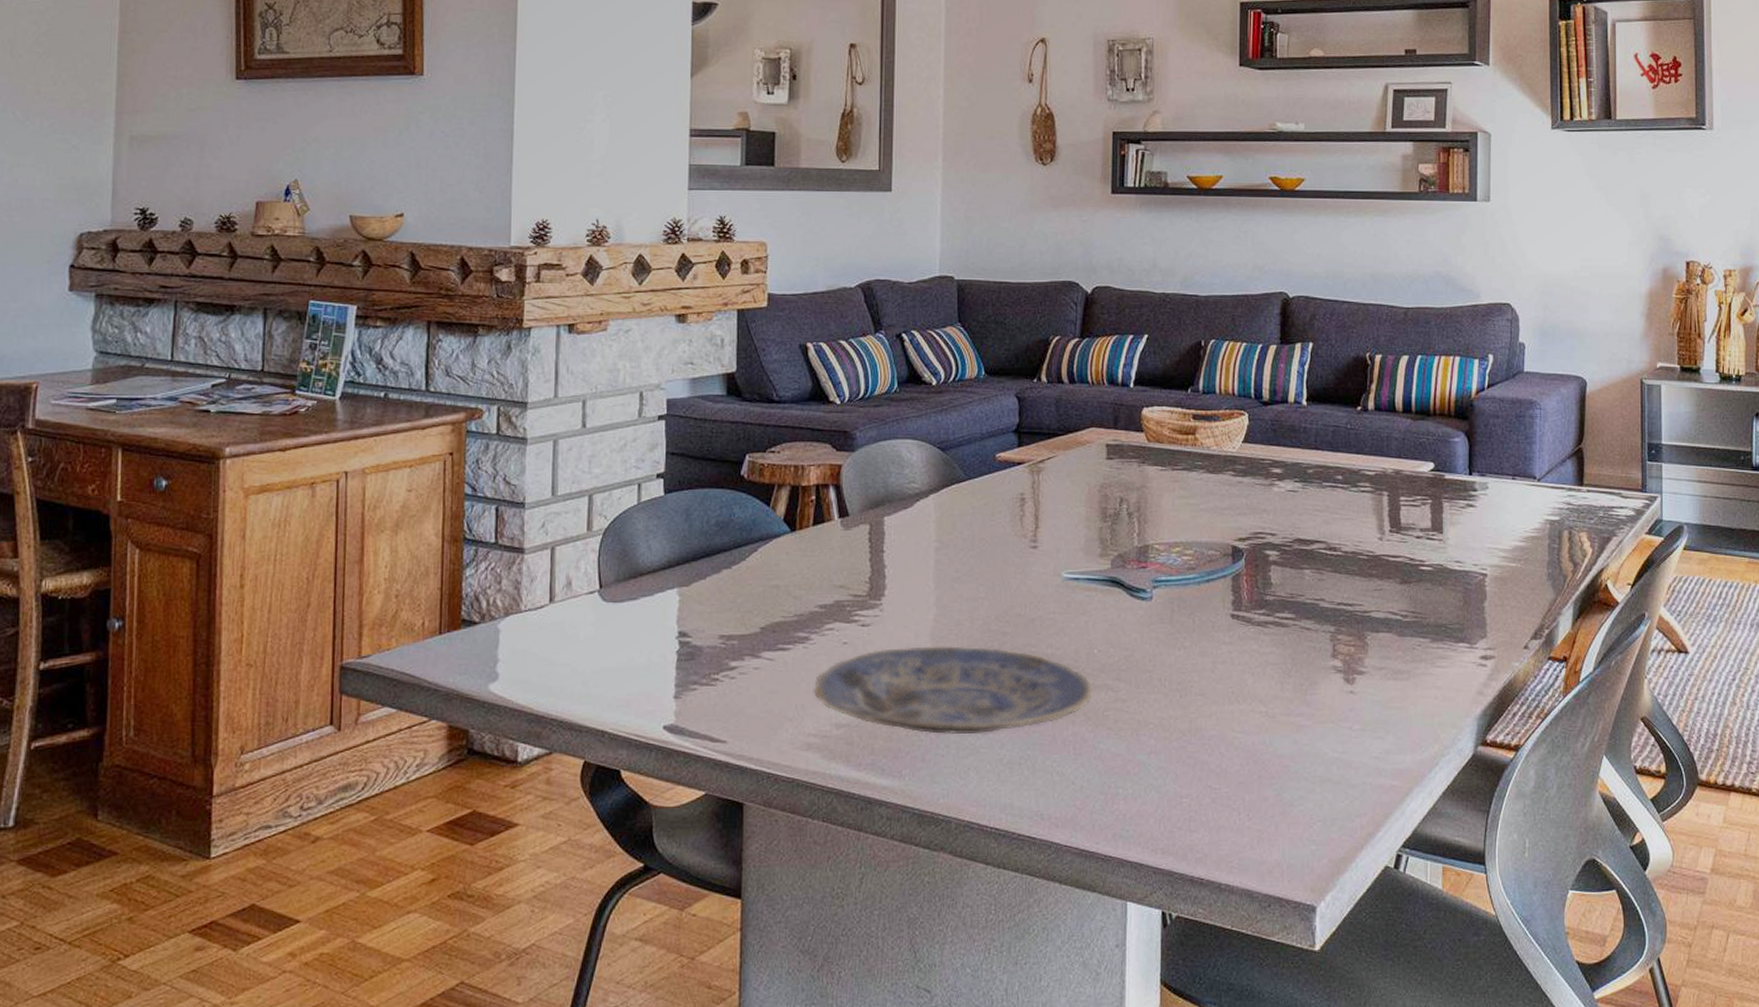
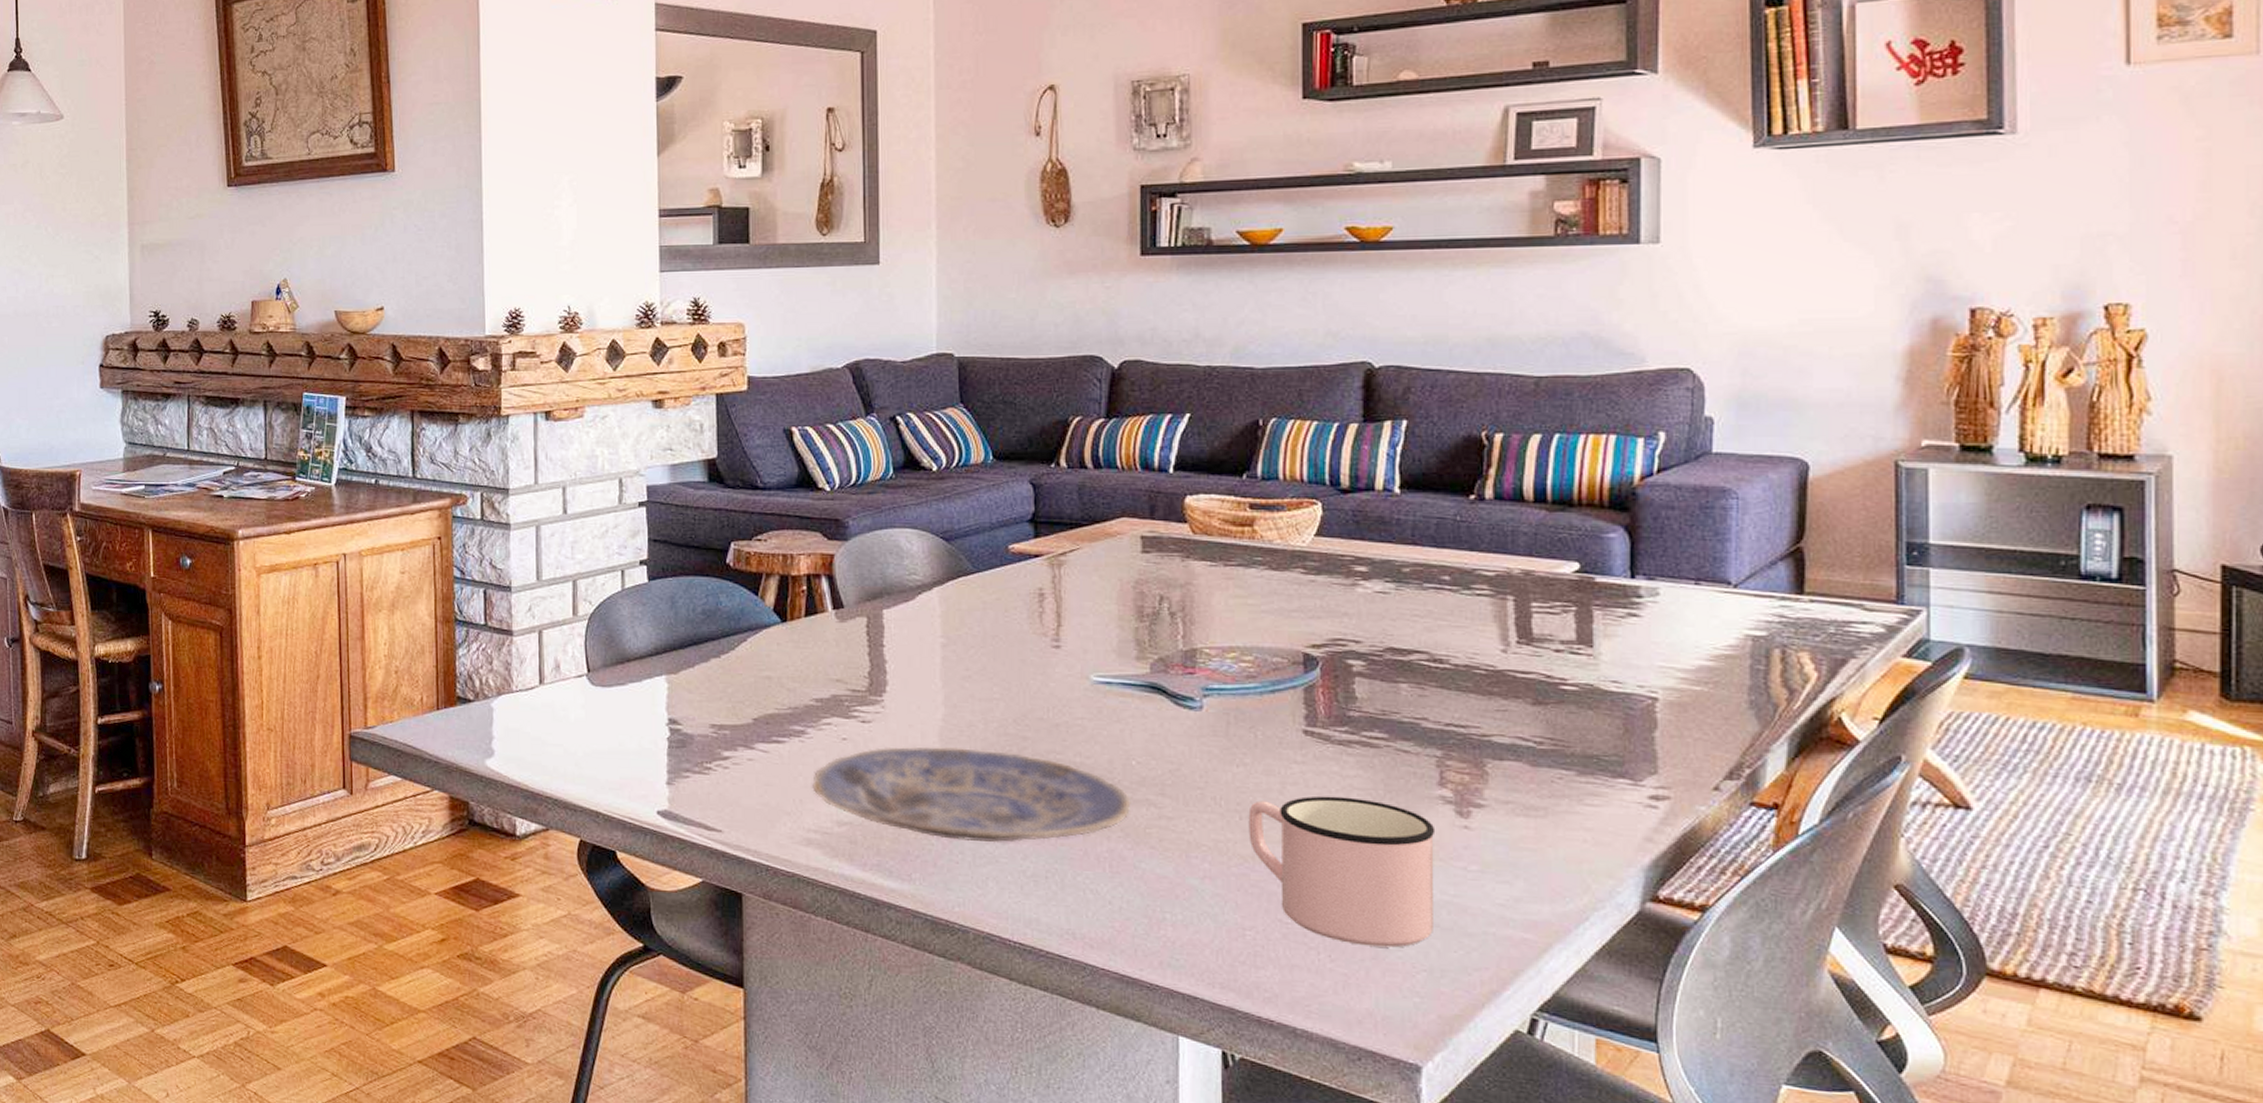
mug: none [1187,672,1329,803] -> present [1248,796,1436,948]

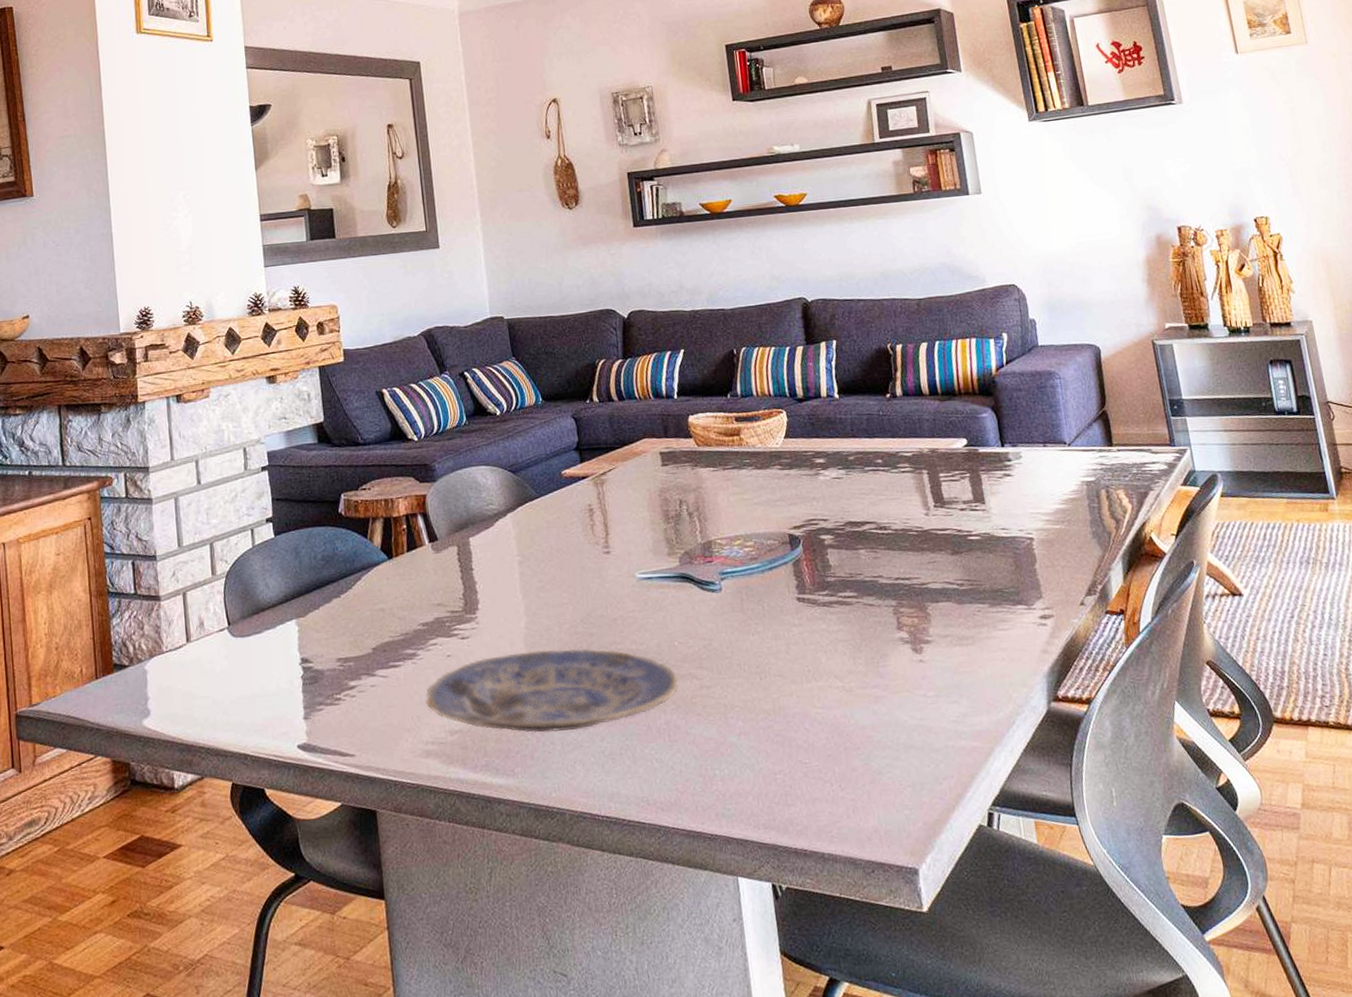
mug: present [1248,796,1436,948] -> none [766,648,911,773]

